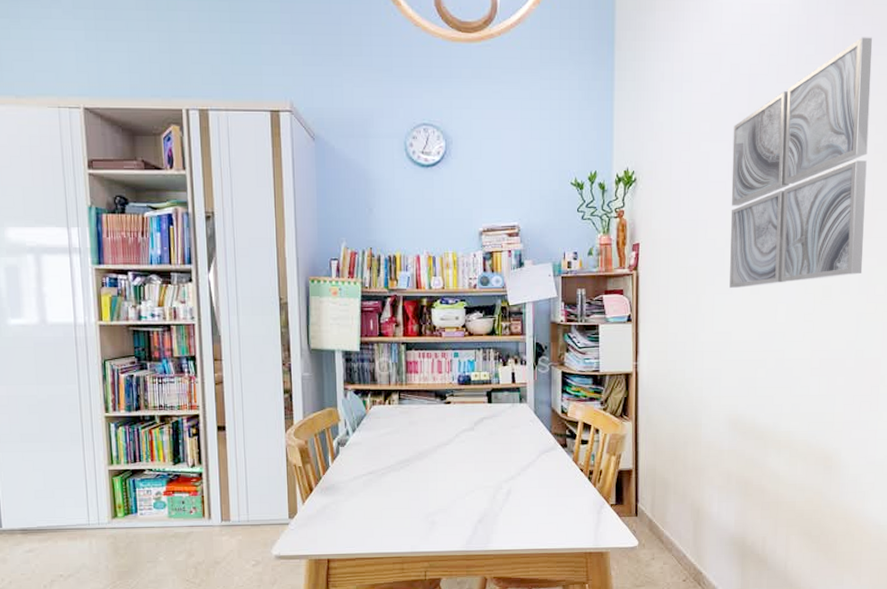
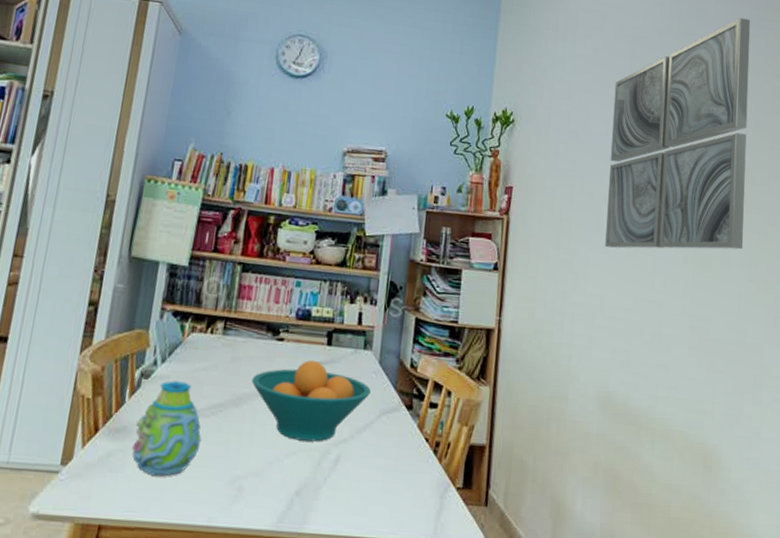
mug: none [342,445,396,520] -> present [132,380,202,477]
fruit bowl: none [429,416,530,481] -> present [251,360,371,442]

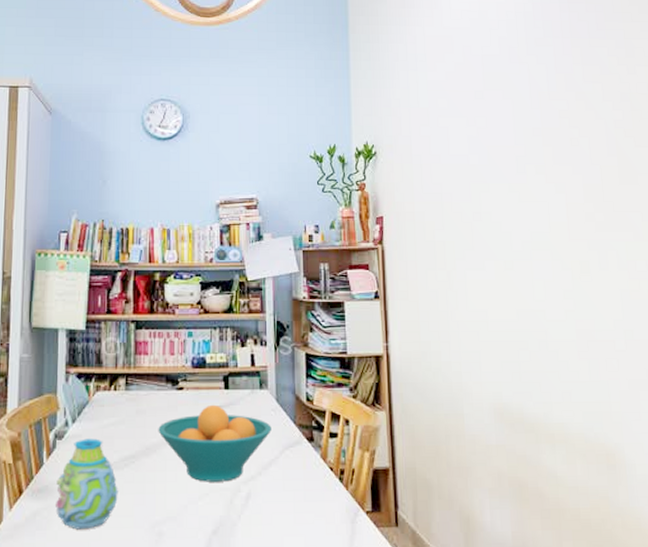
wall art: present [605,18,751,250] -> none [470,22,620,263]

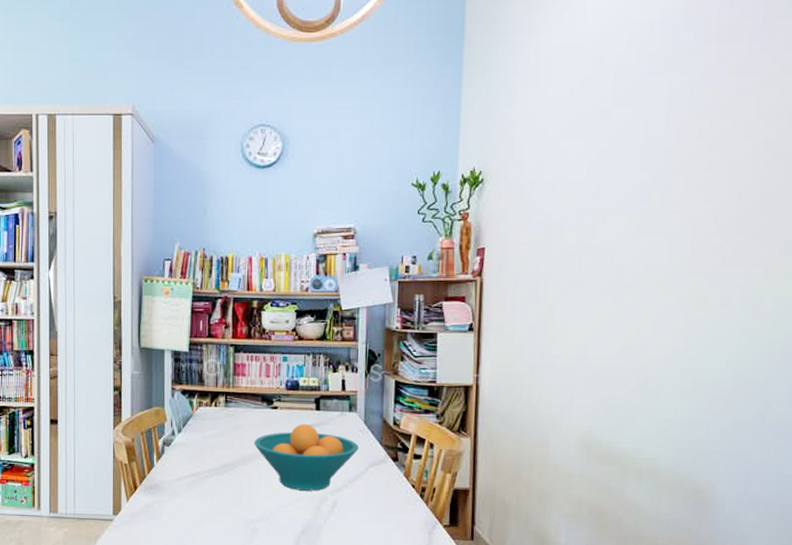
mug: present [56,438,118,530] -> none [165,447,219,522]

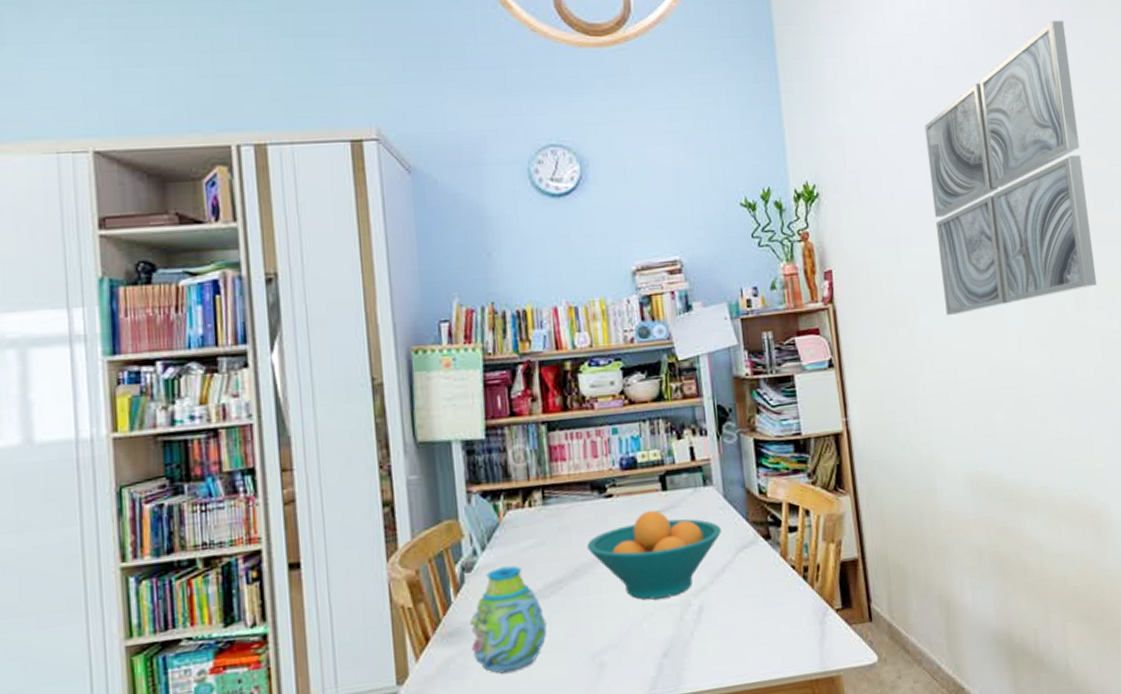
mug: none [165,447,219,522] -> present [470,565,547,674]
wall art: none [586,21,766,298] -> present [924,20,1098,315]

